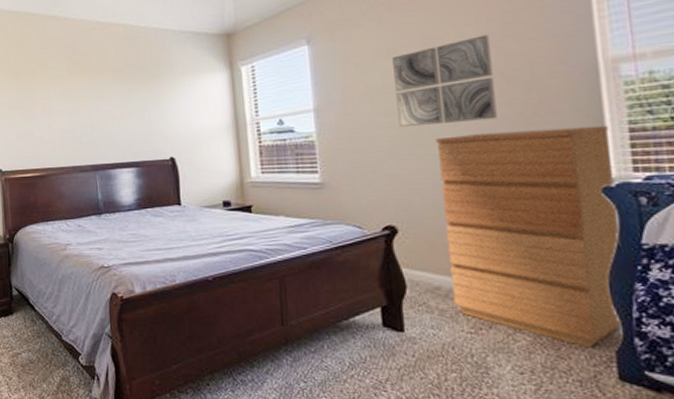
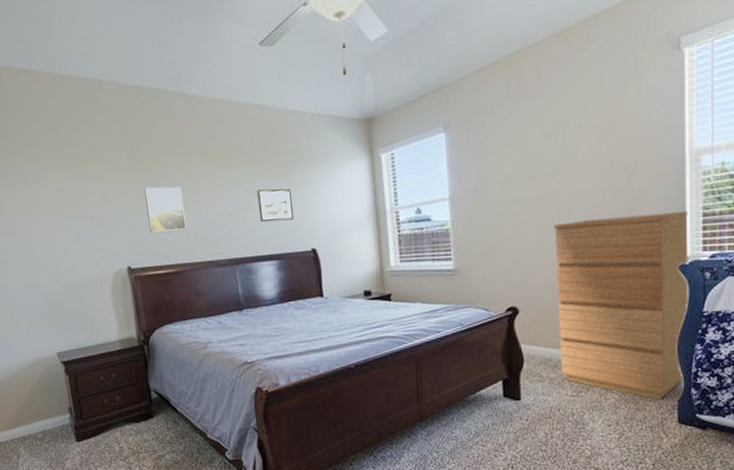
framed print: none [18,98,54,140] -> present [144,186,188,233]
picture frame: none [119,99,153,132] -> present [257,188,293,223]
wall art: present [393,35,497,128] -> none [520,126,604,215]

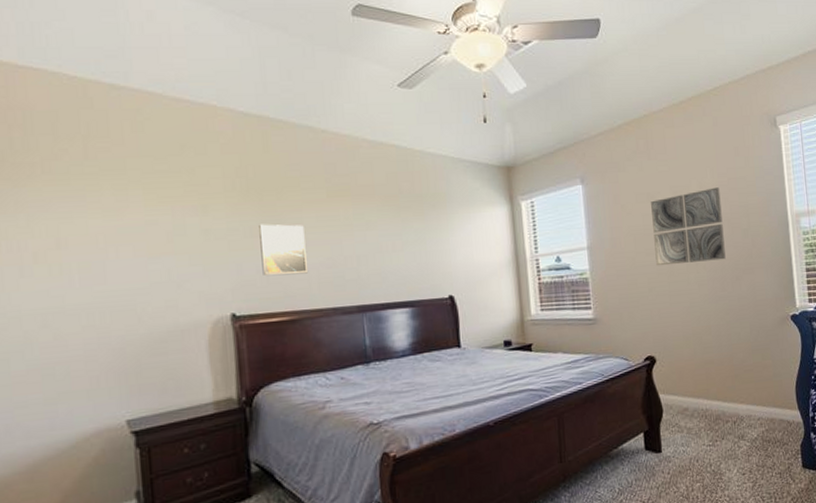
picture frame: present [257,188,293,223] -> none [390,231,430,267]
wall art: none [520,126,604,215] -> present [651,187,726,266]
dresser: present [554,210,689,400] -> none [683,266,804,445]

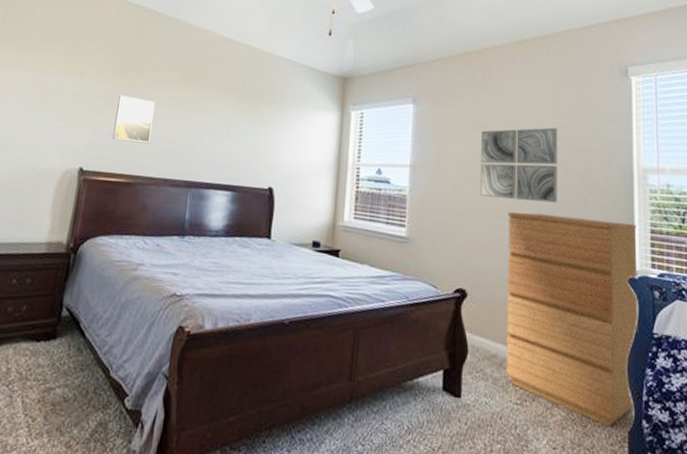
dresser: none [683,266,804,445] -> present [506,212,639,427]

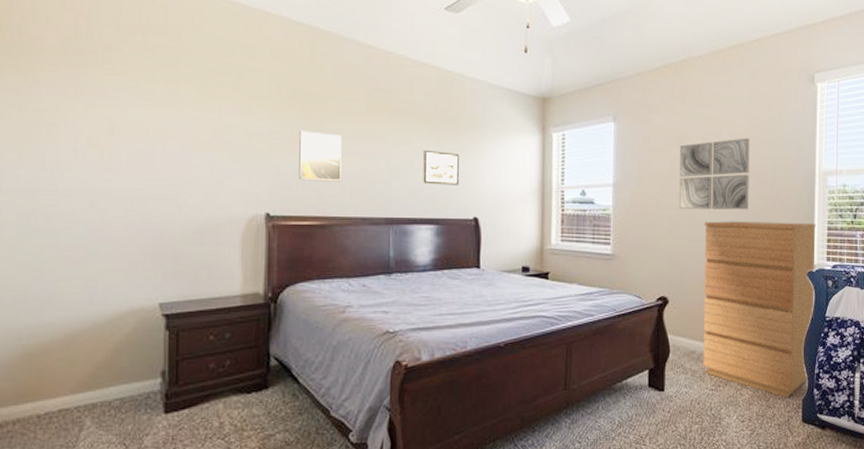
picture frame: none [224,119,260,155] -> present [423,149,459,185]

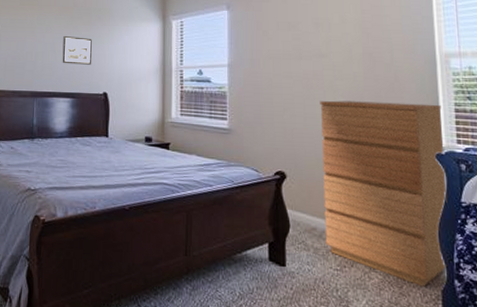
wall art: present [679,138,750,210] -> none [292,22,365,90]

